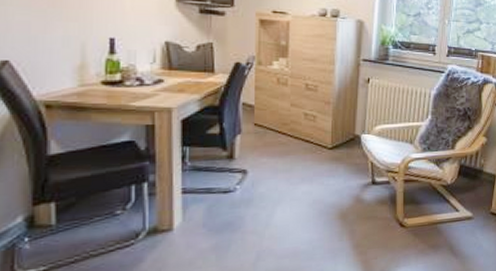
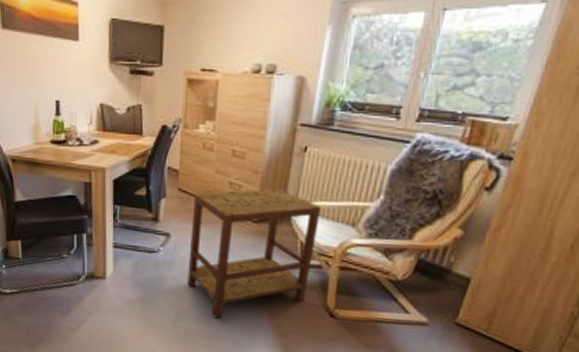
side table: none [267,116,386,251] -> present [187,188,322,319]

